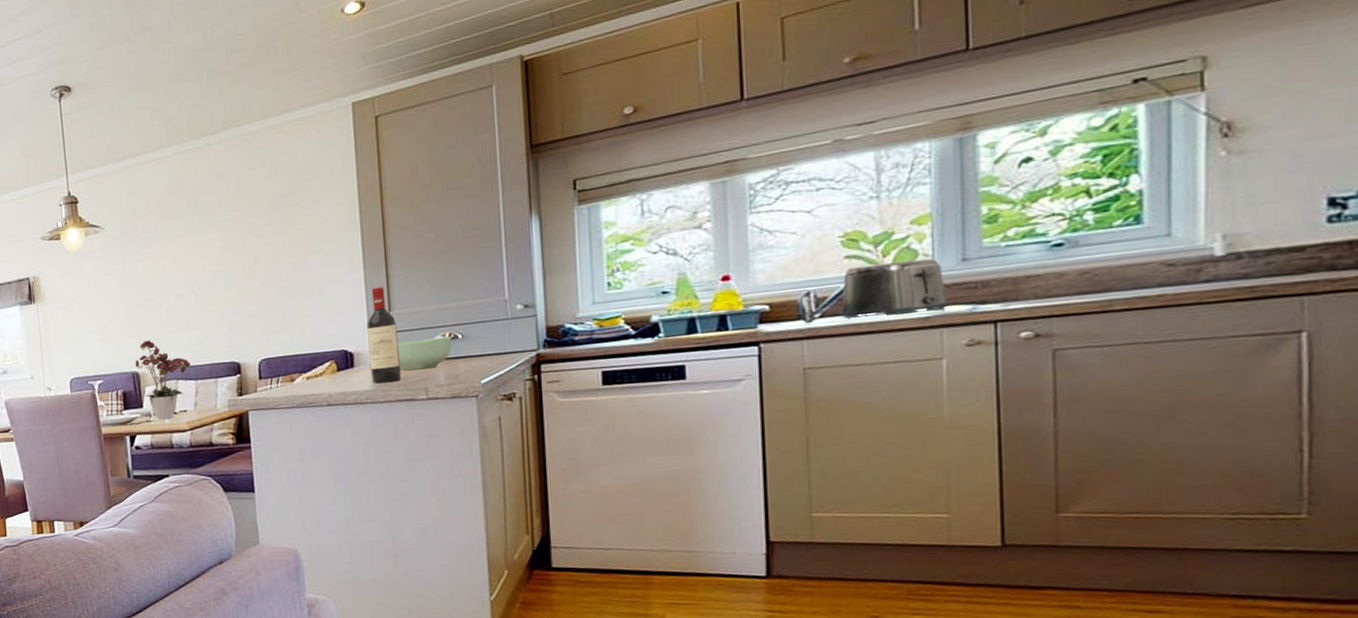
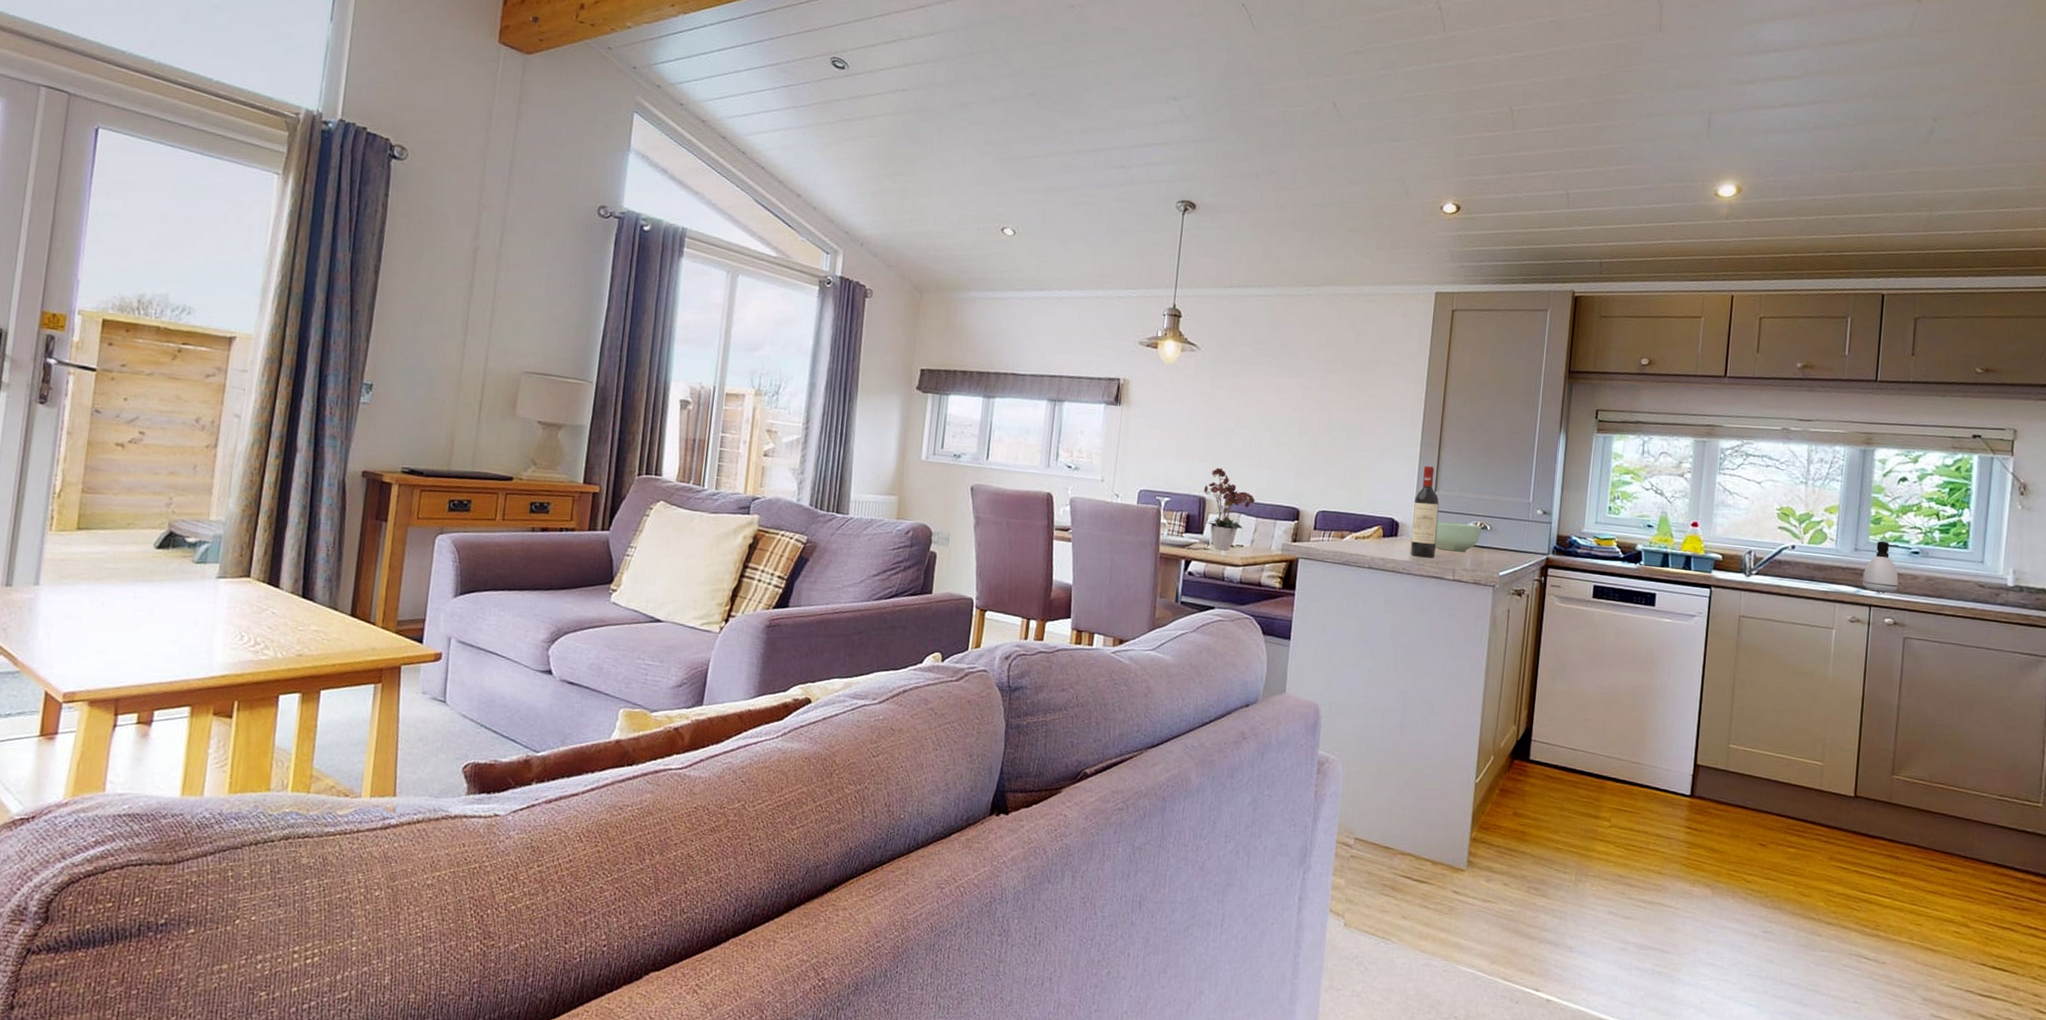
toaster: present [842,258,948,318] -> none [1771,537,1842,588]
soap dispenser: none [978,240,1036,304] -> present [1862,540,1900,593]

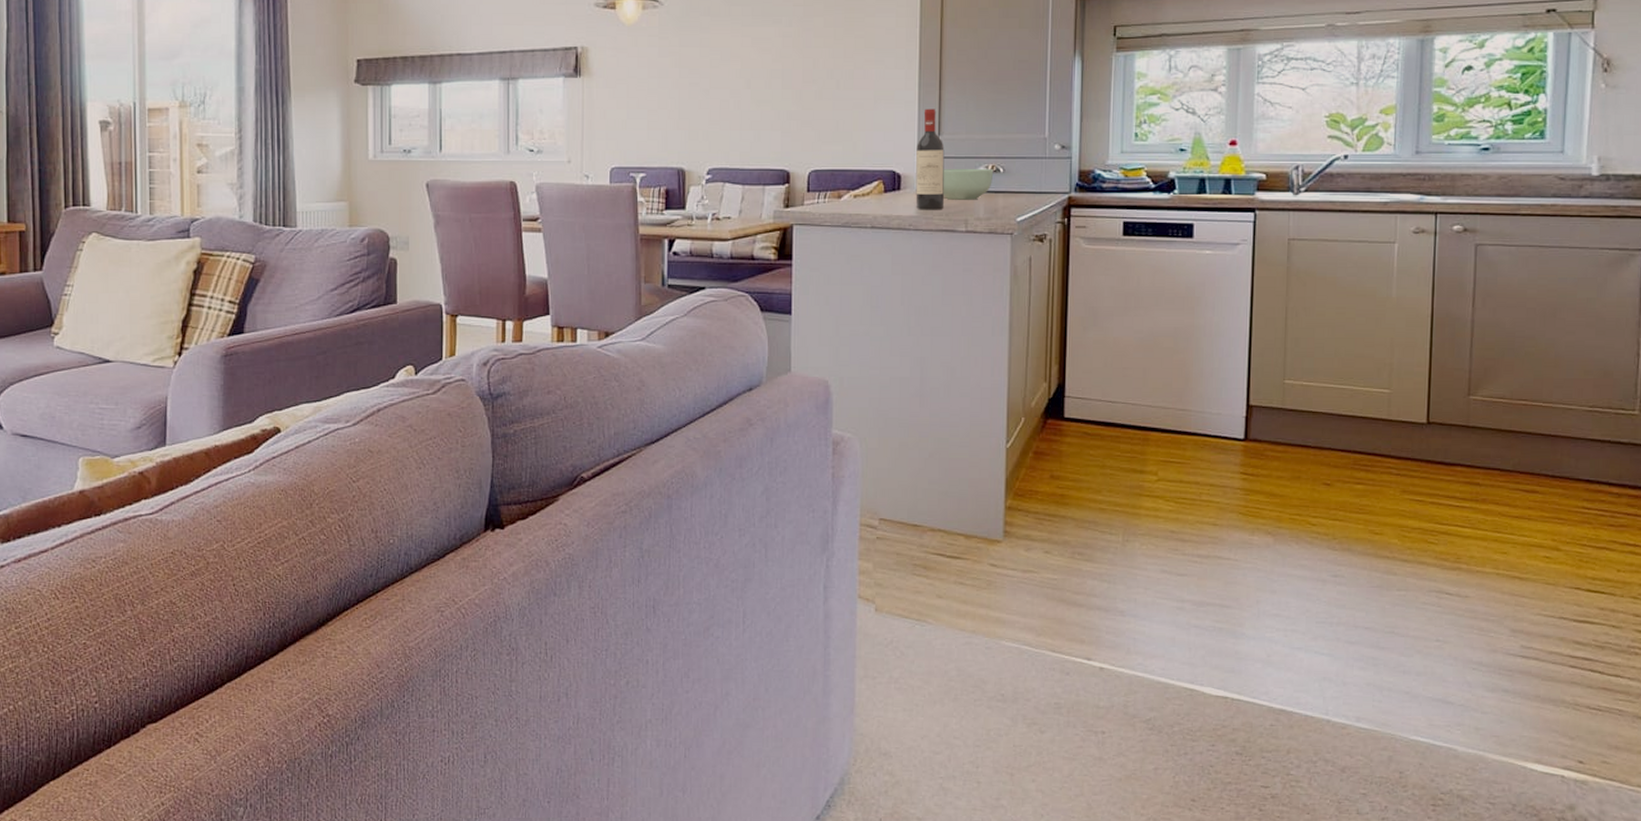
flower arrangement: present [1203,467,1255,551] -> none [682,134,739,225]
soap dispenser: present [1862,540,1900,593] -> none [1425,139,1467,197]

